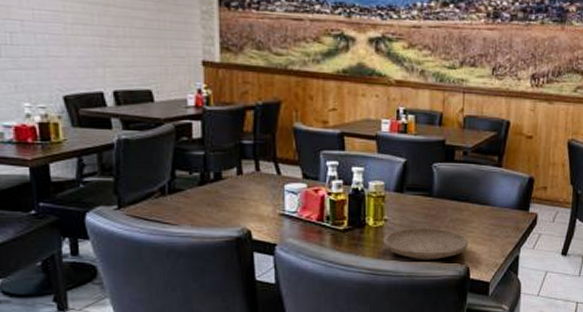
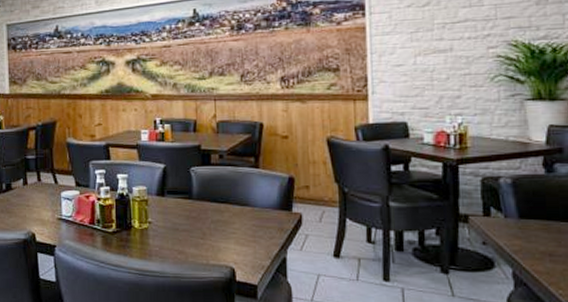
plate: present [384,227,469,261] -> none [149,229,232,262]

